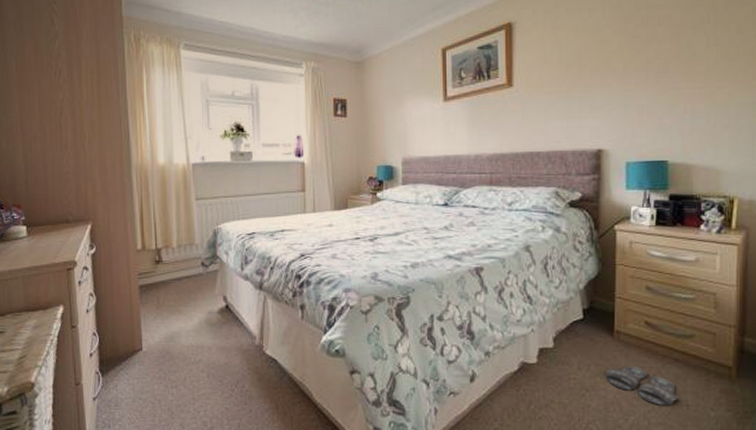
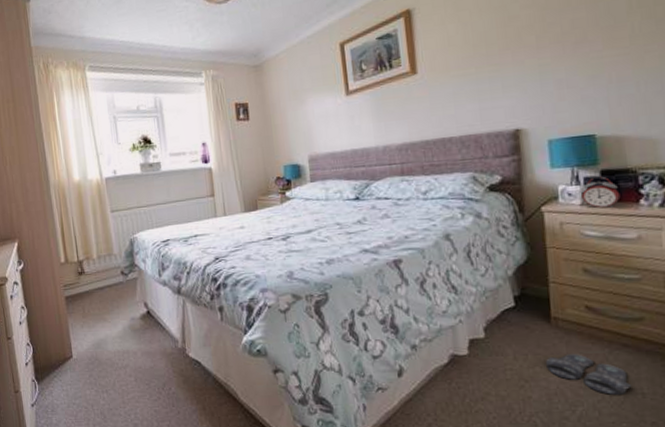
alarm clock: none [651,200,684,231] -> present [582,176,621,208]

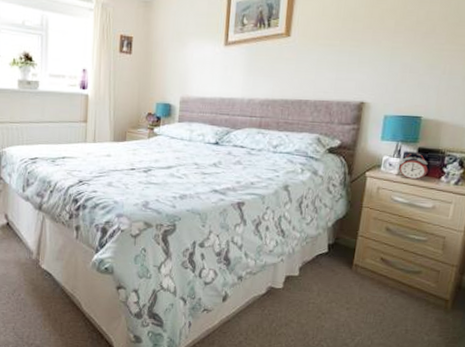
slippers: present [546,353,632,395] -> none [341,294,400,329]

